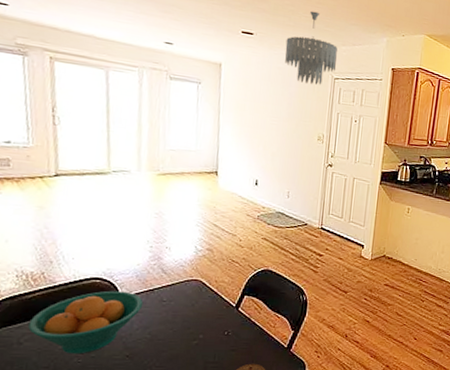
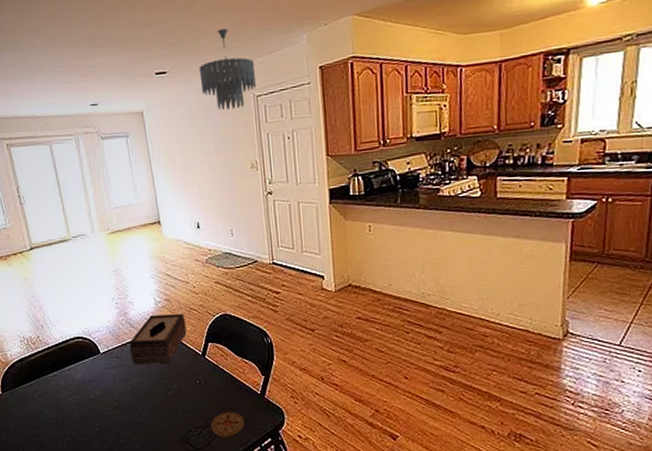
fruit bowl: present [28,290,144,355] -> none [37,347,120,407]
tissue box: none [156,263,225,314] -> present [129,314,187,365]

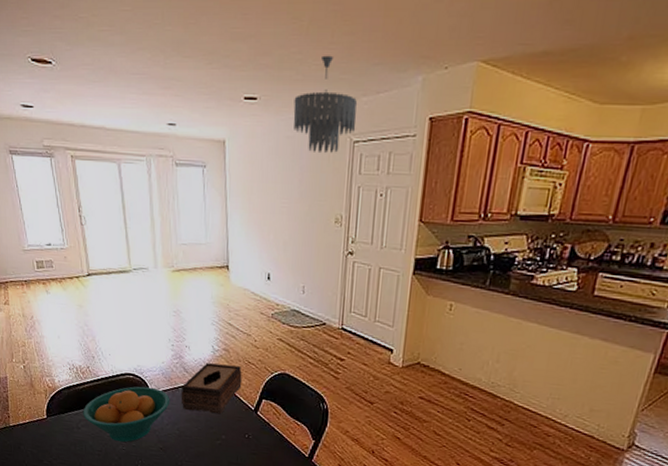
fruit bowl: none [37,347,120,407] -> present [83,386,170,443]

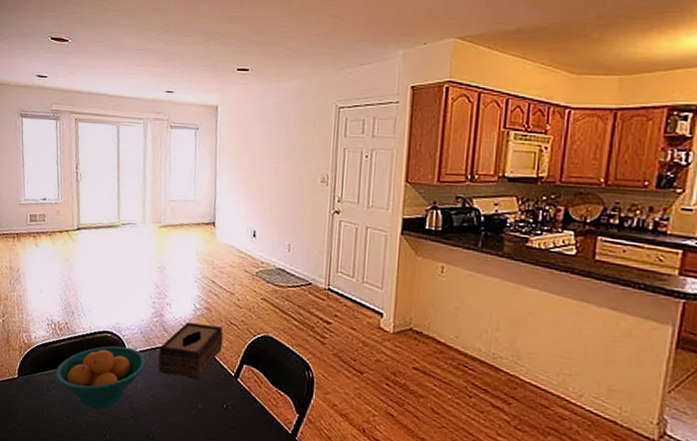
ceiling light fixture: present [293,55,357,153] -> none [282,33,342,117]

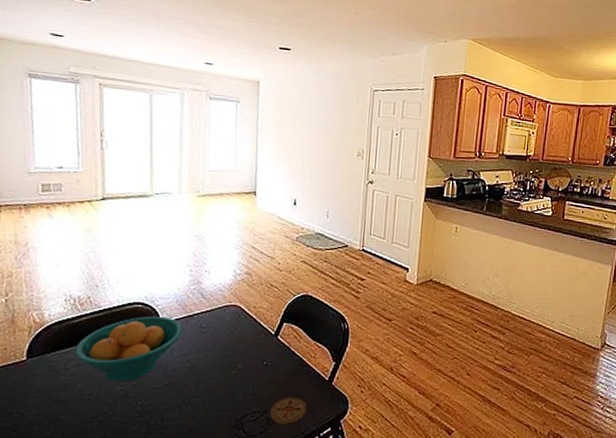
tissue box: present [158,322,224,380] -> none [195,288,264,342]

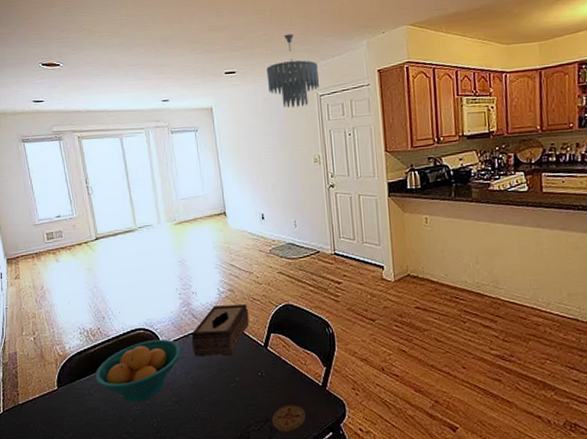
tissue box: none [195,288,264,342] -> present [191,304,249,357]
ceiling light fixture: none [322,22,376,98] -> present [266,34,320,108]

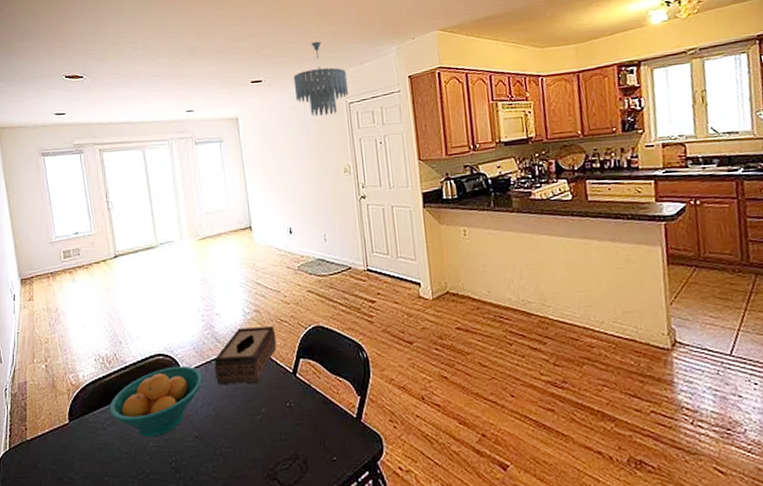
coaster: present [272,404,306,432] -> none [302,439,339,472]

